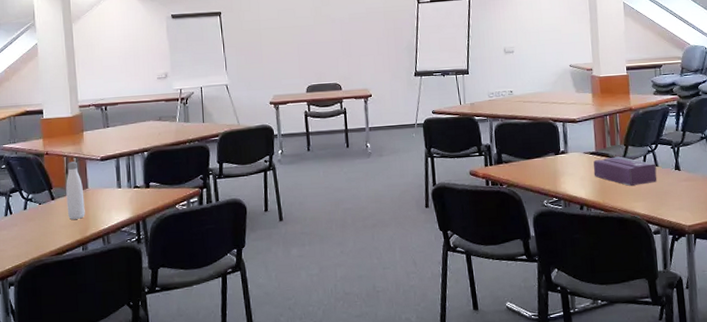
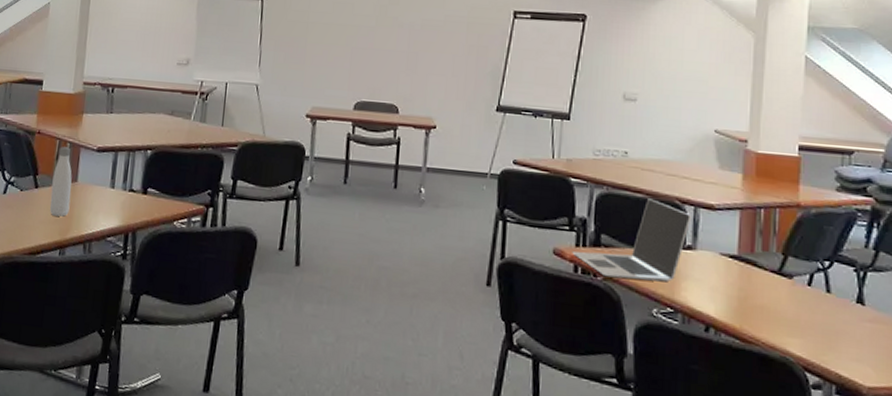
laptop: none [483,122,562,184] -> present [572,198,692,282]
tissue box: present [593,156,658,186] -> none [731,266,827,315]

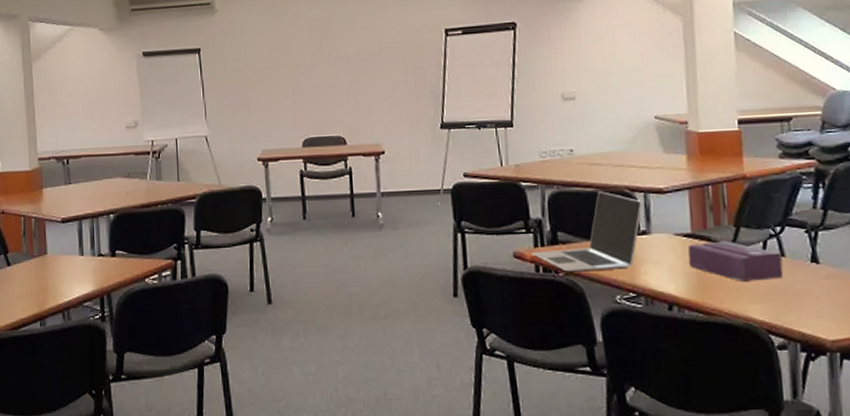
water bottle: present [49,147,72,217] -> none [23,223,44,290]
tissue box: none [731,266,827,315] -> present [687,241,784,281]

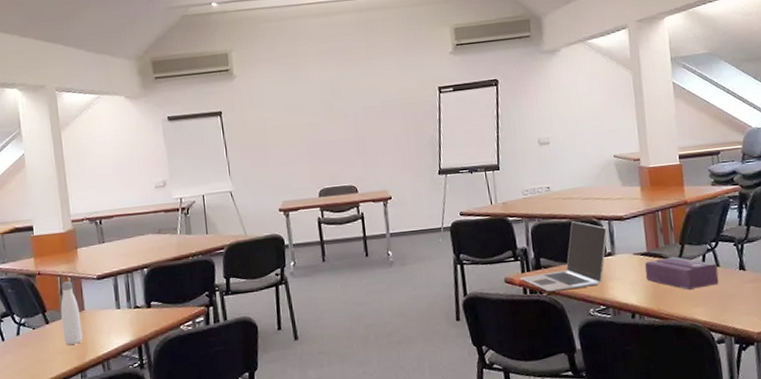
water bottle: none [23,223,44,290] -> present [60,281,83,345]

